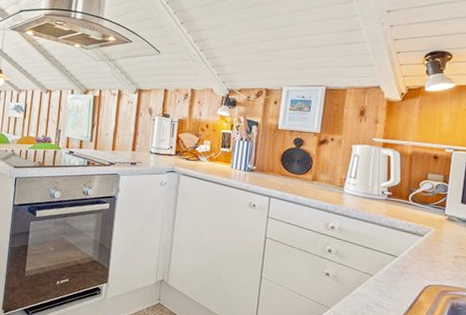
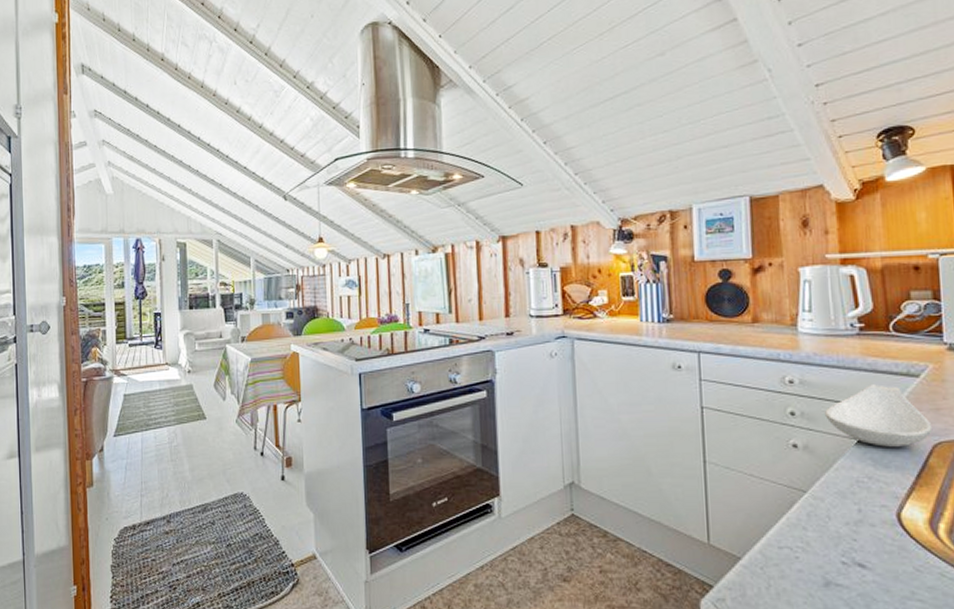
spoon rest: none [353,237,427,285] -> present [825,384,933,447]

